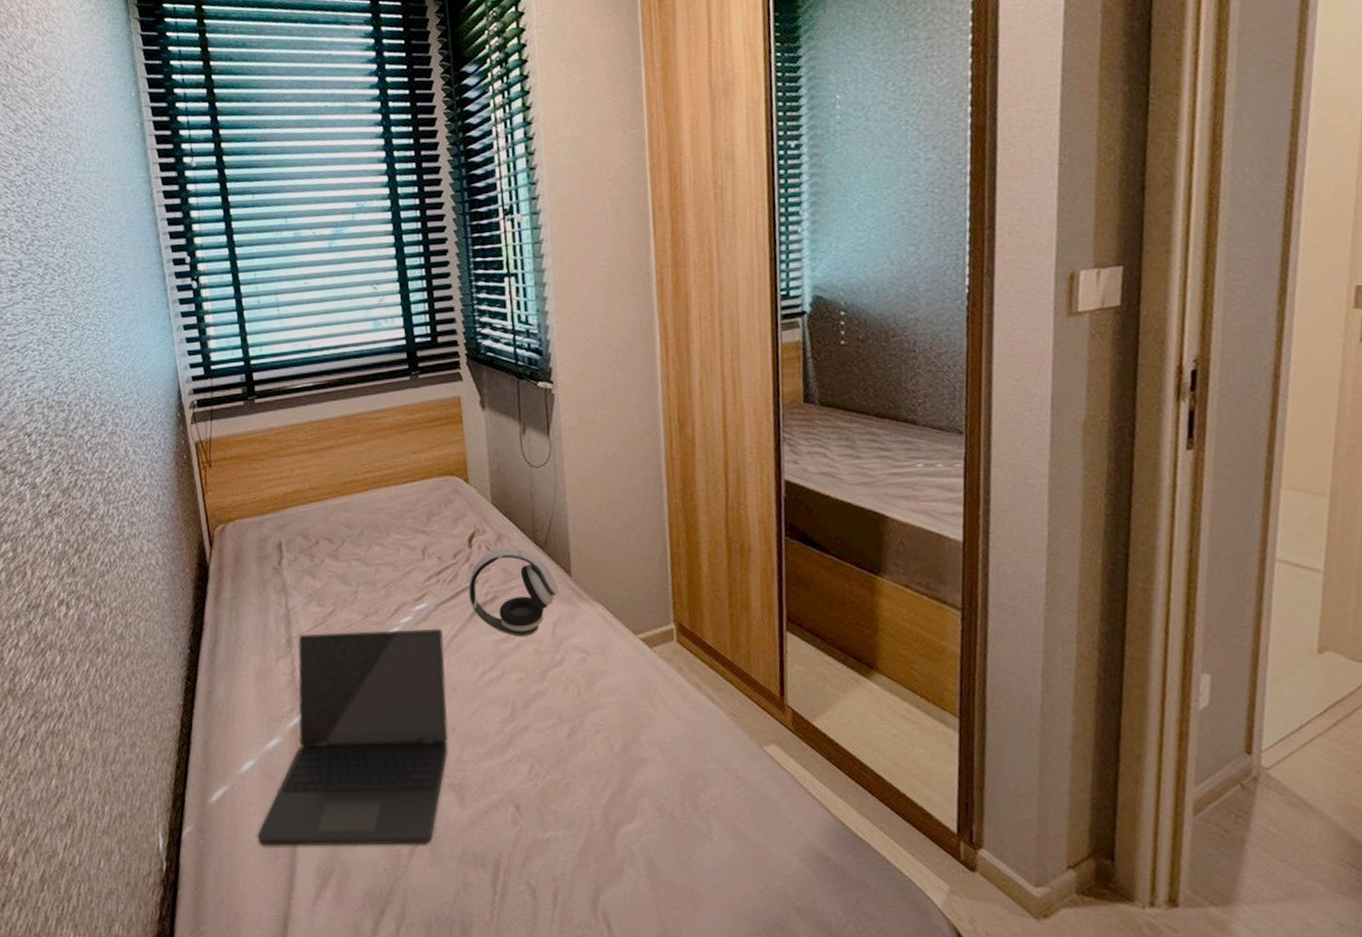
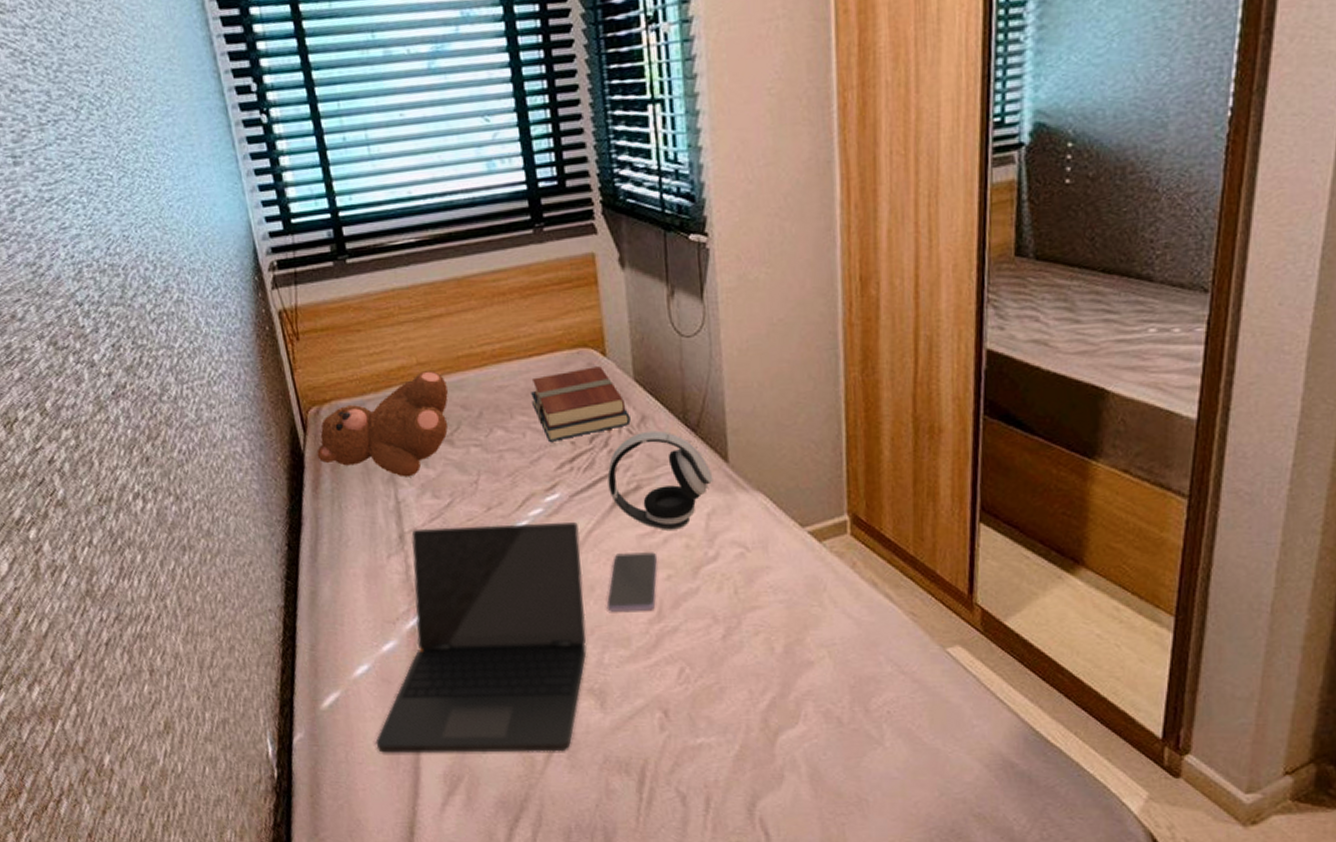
teddy bear: none [220,494,336,588] -> present [317,370,449,477]
books: none [405,492,489,557] -> present [531,366,631,442]
smartphone: none [467,656,511,711] -> present [607,552,658,612]

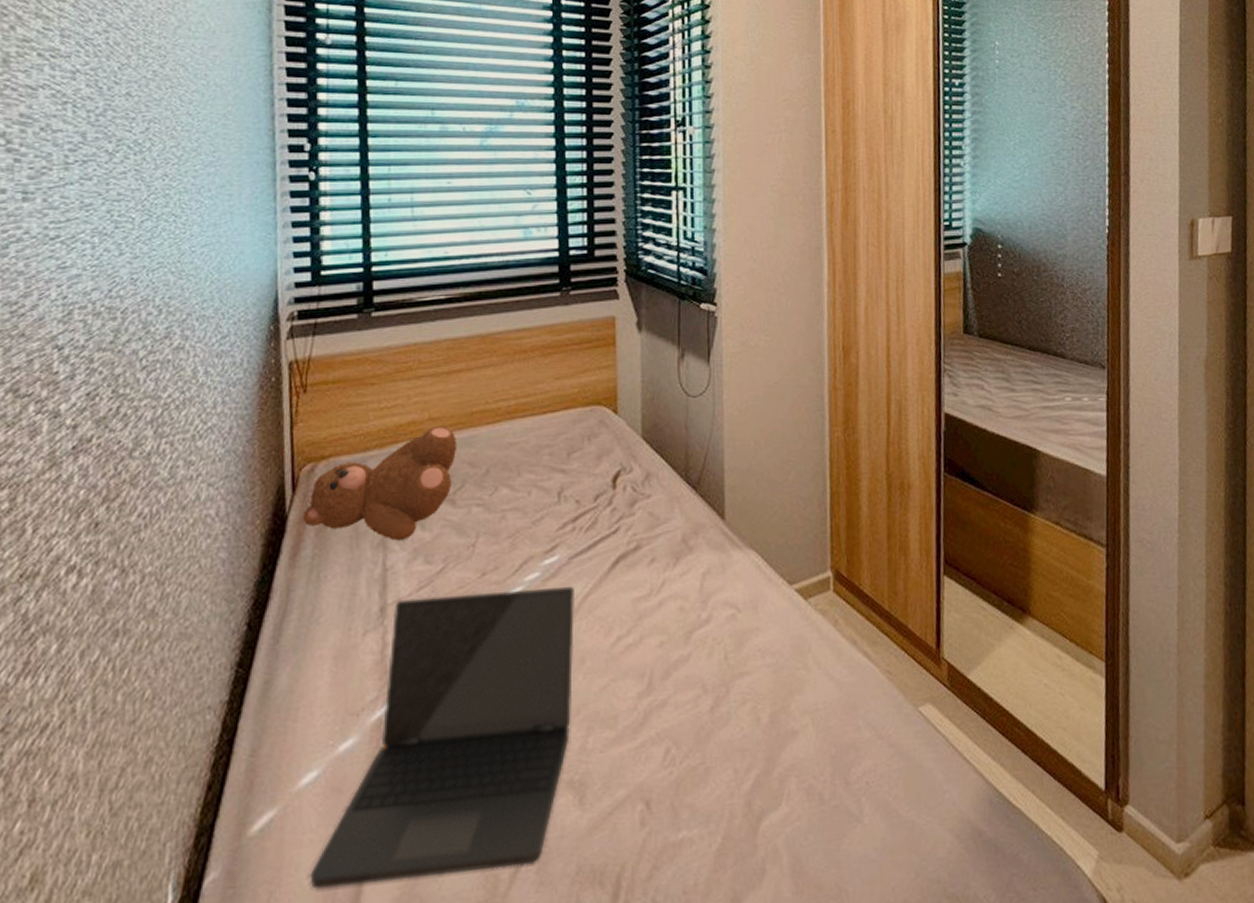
books: present [531,366,631,442] -> none [541,424,636,500]
headphones: present [607,430,713,530] -> none [608,488,710,593]
smartphone: present [607,552,658,612] -> none [597,617,652,687]

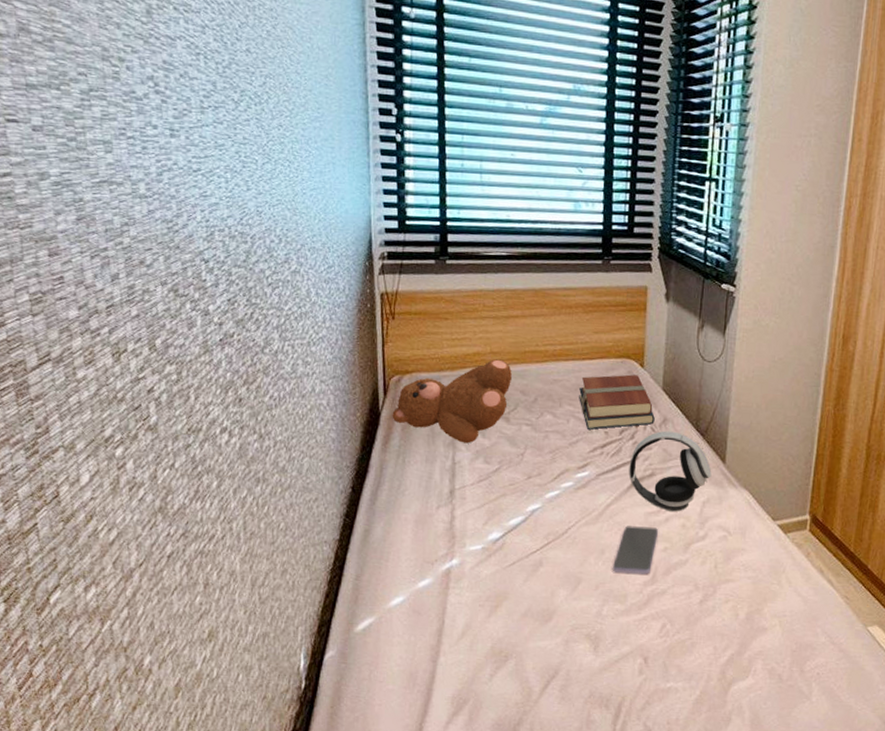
laptop: present [310,585,576,889] -> none [398,487,601,685]
books: none [541,424,636,500] -> present [579,374,655,430]
smartphone: none [597,617,652,687] -> present [613,526,659,575]
headphones: none [608,488,710,593] -> present [629,431,712,512]

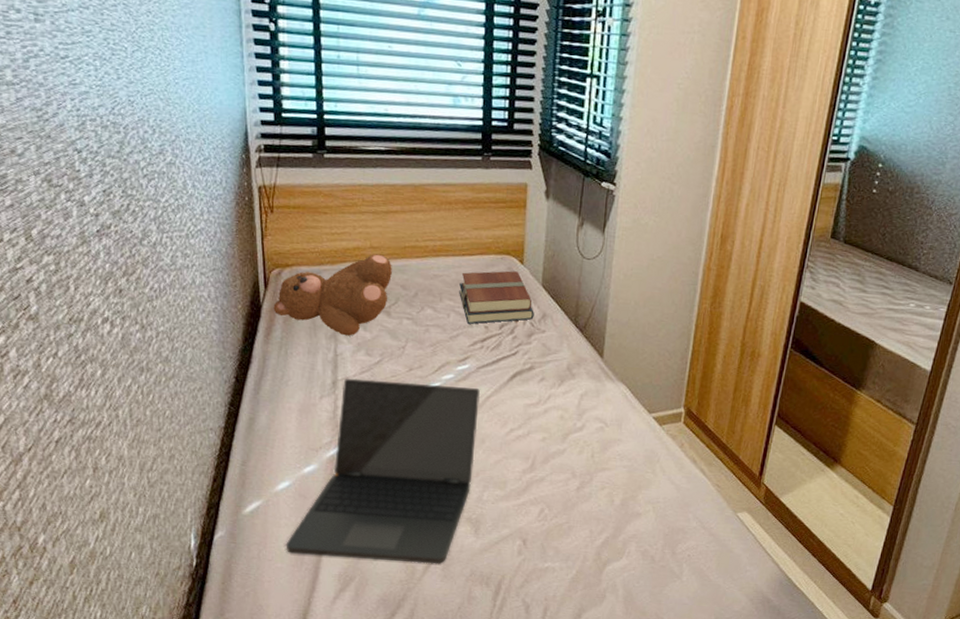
laptop: none [398,487,601,685] -> present [286,378,481,565]
smartphone: present [613,526,659,575] -> none [493,416,538,463]
headphones: present [629,431,712,512] -> none [508,326,590,404]

